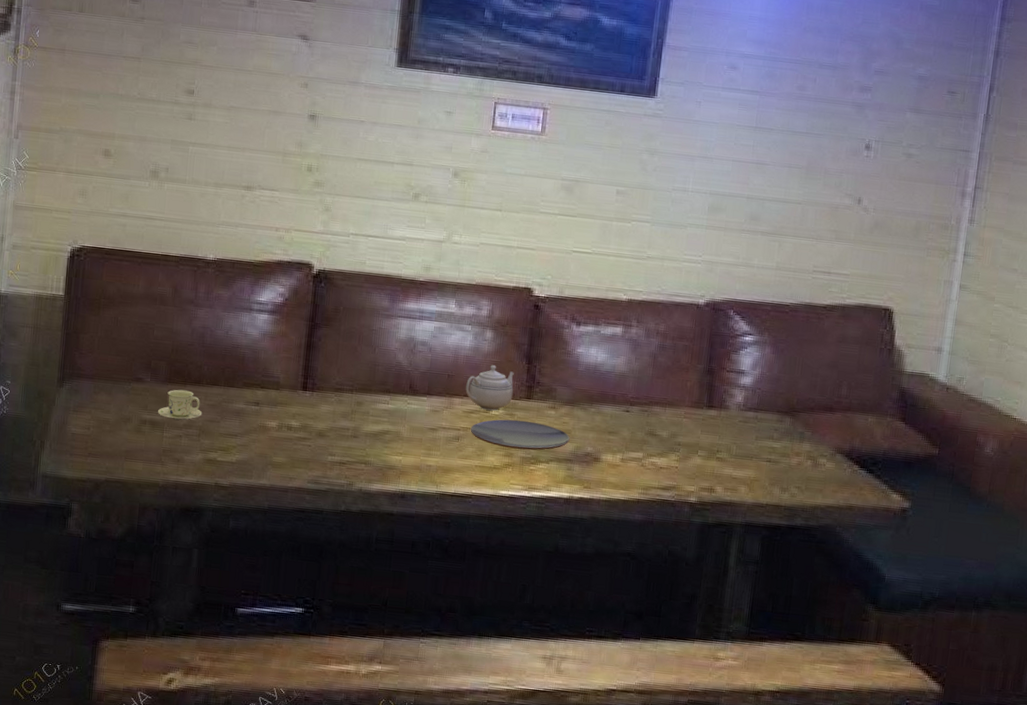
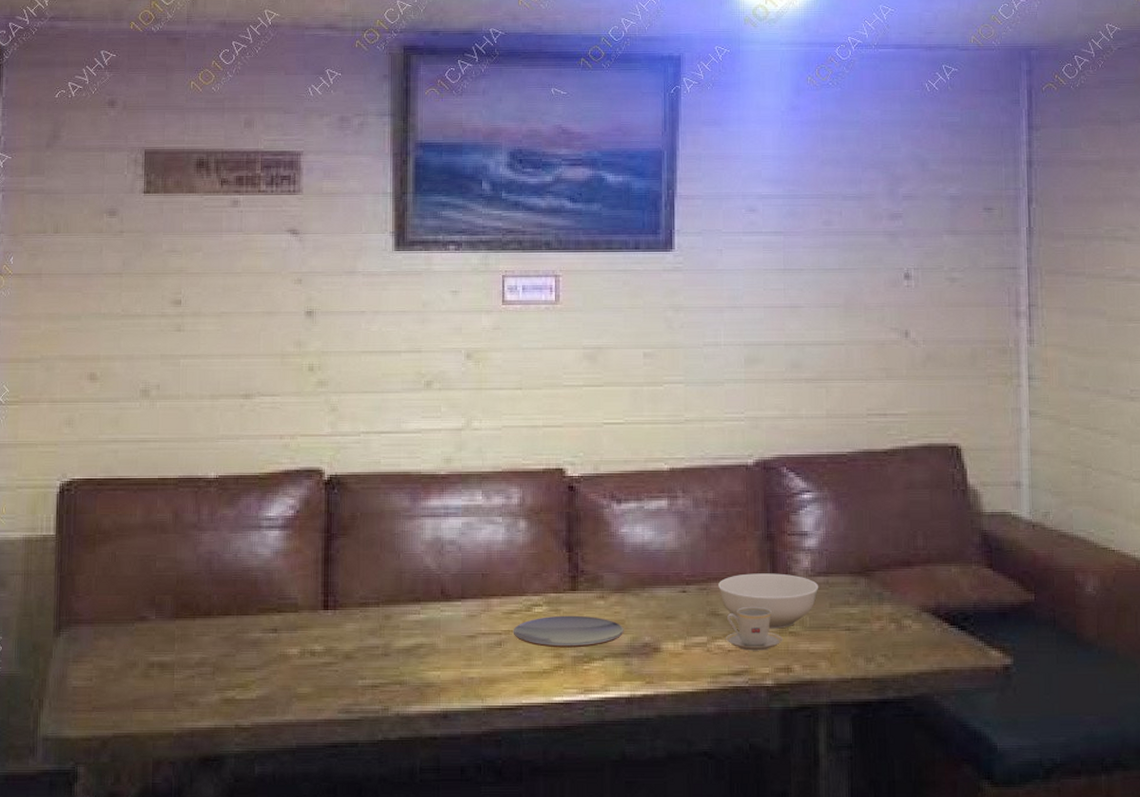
cup and saucer: present [157,389,203,420] -> none [165,624,216,658]
teapot: present [465,365,515,411] -> none [503,557,556,608]
bowl: none [658,401,749,454] -> present [718,573,819,629]
teacup: none [659,430,710,471] -> present [725,606,783,651]

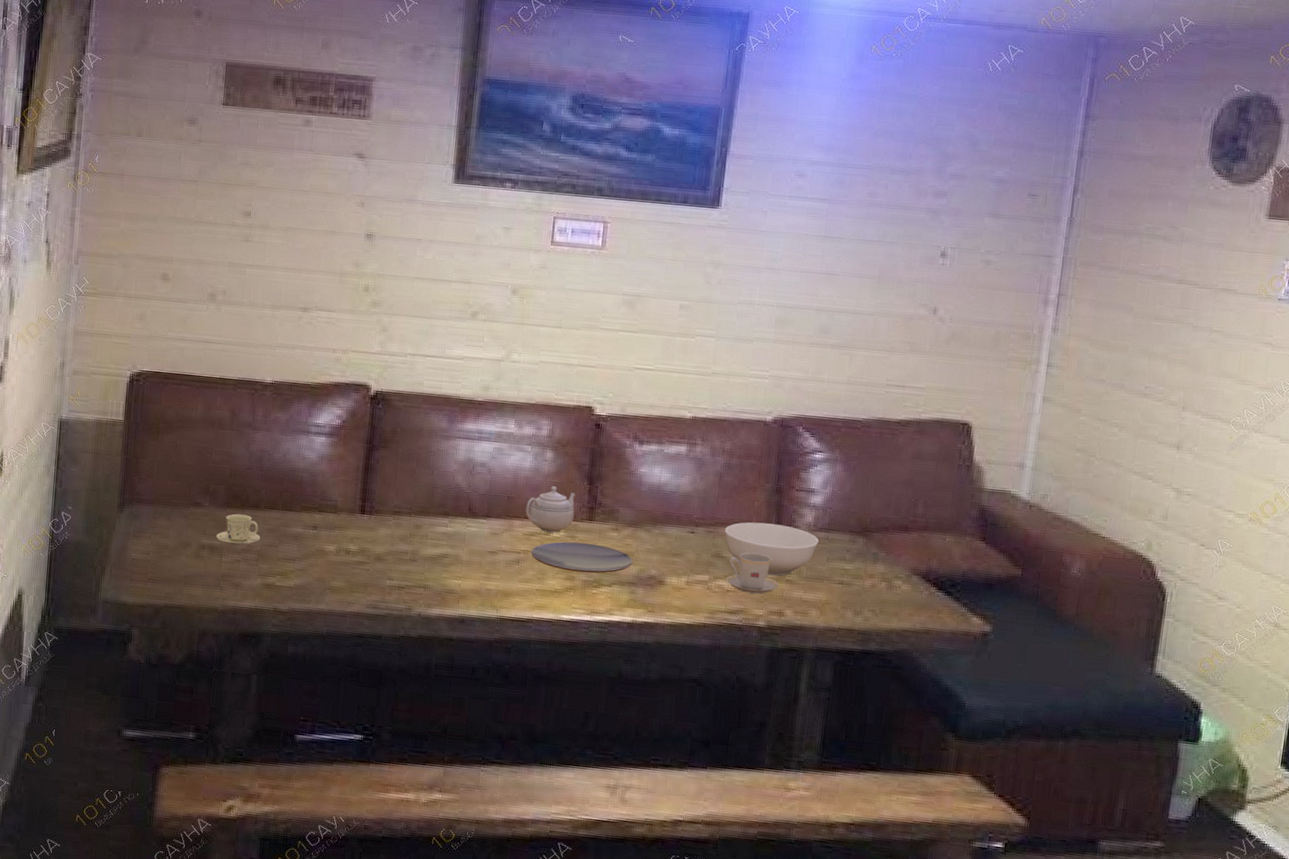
cup and saucer: none [165,624,216,658] -> present [216,513,261,545]
teapot: none [503,557,556,608] -> present [525,486,576,533]

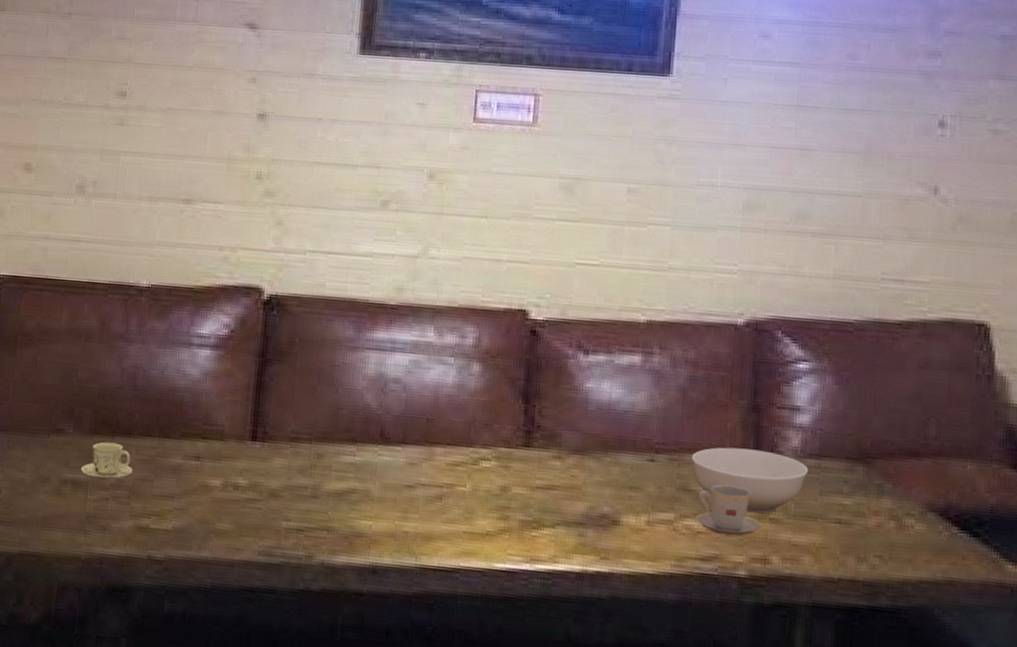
teapot: present [525,486,576,533] -> none [449,405,509,462]
plate: present [530,541,633,573] -> none [455,473,581,512]

